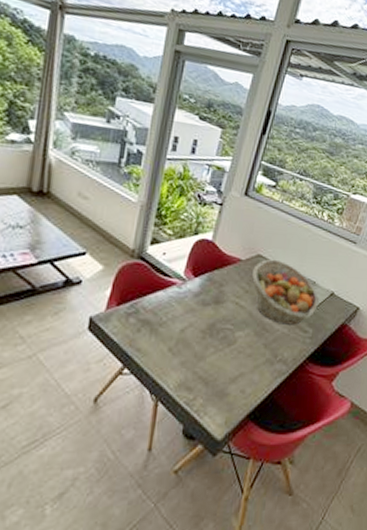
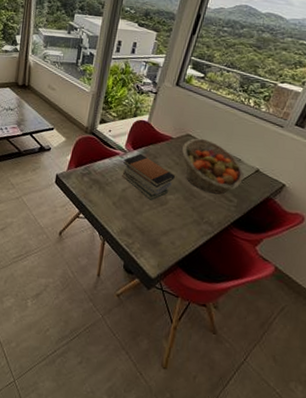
book stack: none [180,281,244,340] -> present [122,153,175,200]

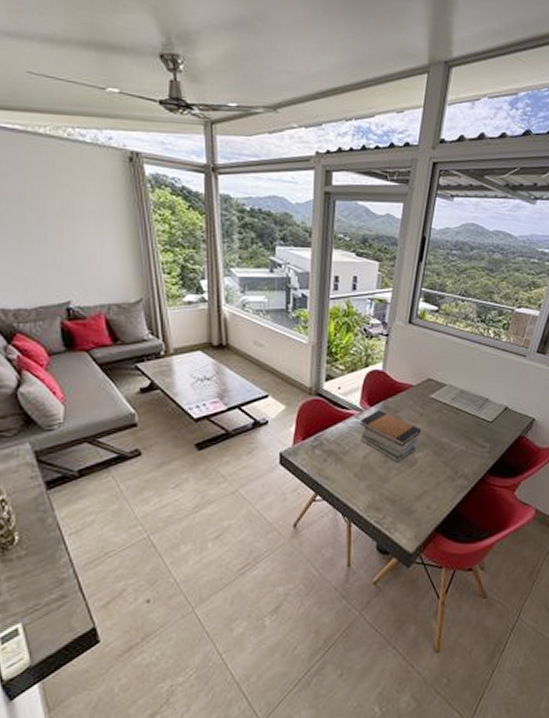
fruit basket: present [182,138,245,195] -> none [425,381,494,442]

